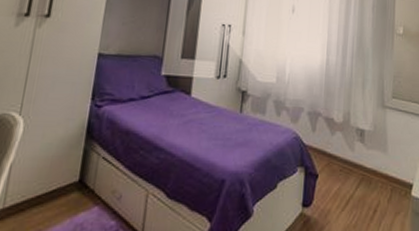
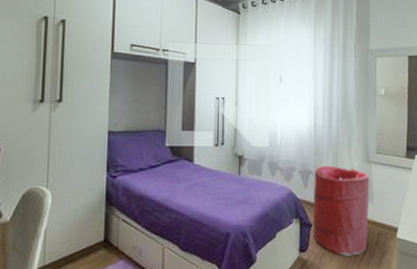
laundry hamper: none [319,108,384,215] -> present [313,165,370,256]

